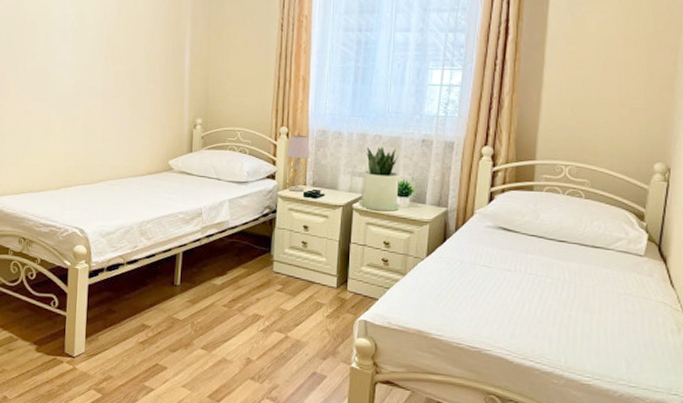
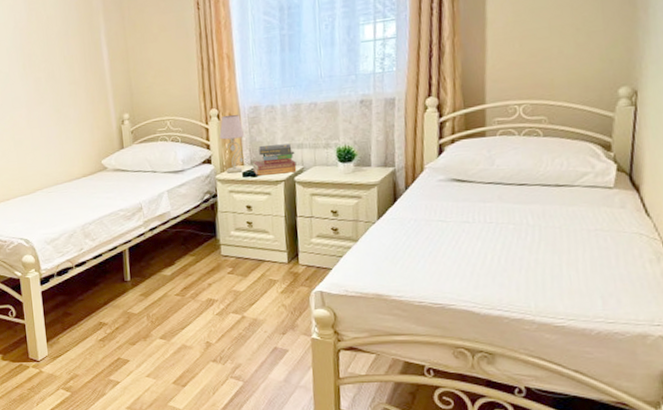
books: none [314,168,356,199] -> present [252,143,297,176]
planter: present [358,146,402,212] -> none [300,113,346,181]

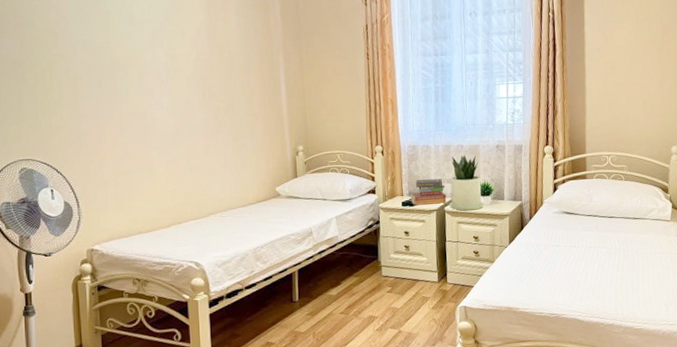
table lamp: present [219,114,245,173] -> none [383,151,405,203]
planter: none [300,113,346,181] -> present [449,154,485,211]

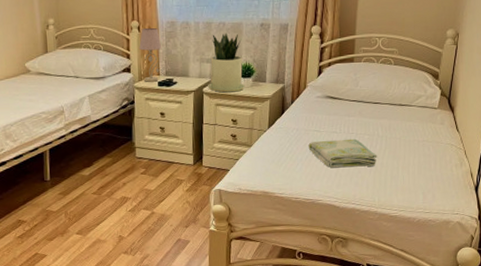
table lamp: none [383,151,405,203] -> present [139,27,162,82]
books: present [410,178,447,205] -> none [167,58,205,86]
towel: none [549,252,617,281] -> present [308,138,377,167]

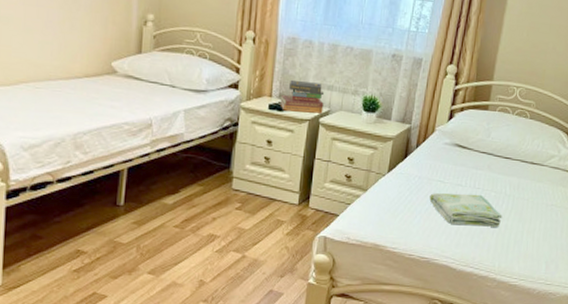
table lamp: present [139,27,162,82] -> none [252,40,279,104]
books: none [167,58,205,86] -> present [280,79,325,114]
planter: present [208,33,245,93] -> none [325,59,370,127]

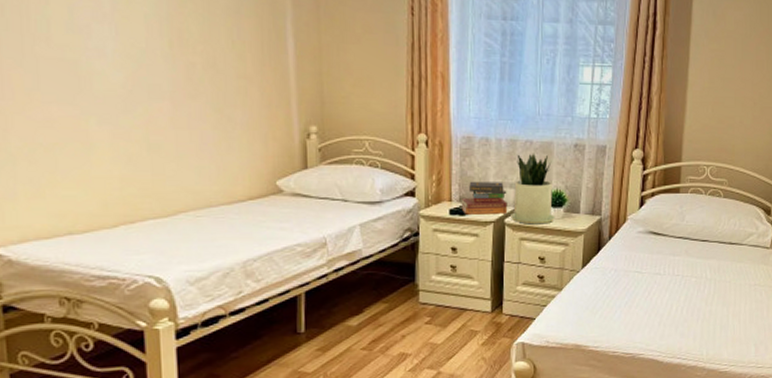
planter: none [325,59,370,127] -> present [511,153,556,225]
towel: present [429,192,502,228] -> none [628,281,705,315]

